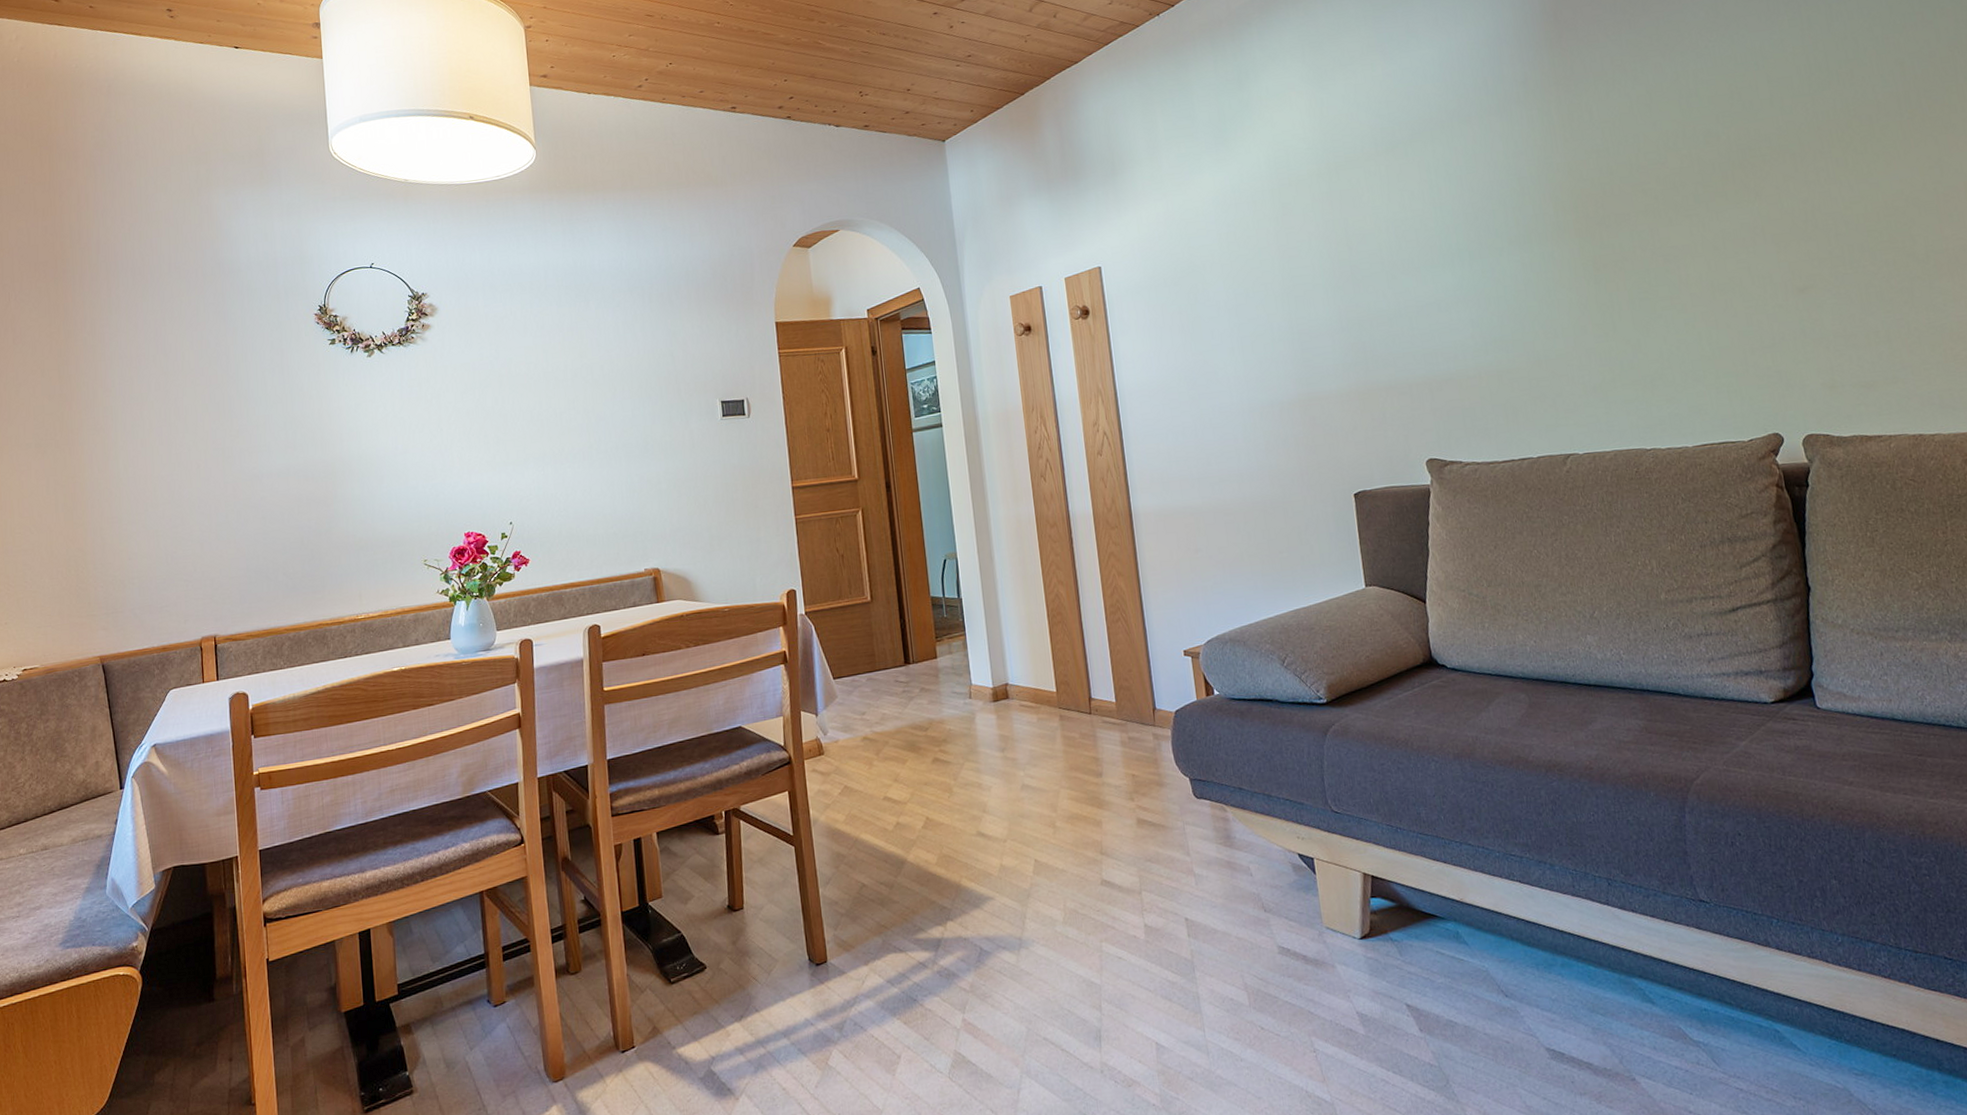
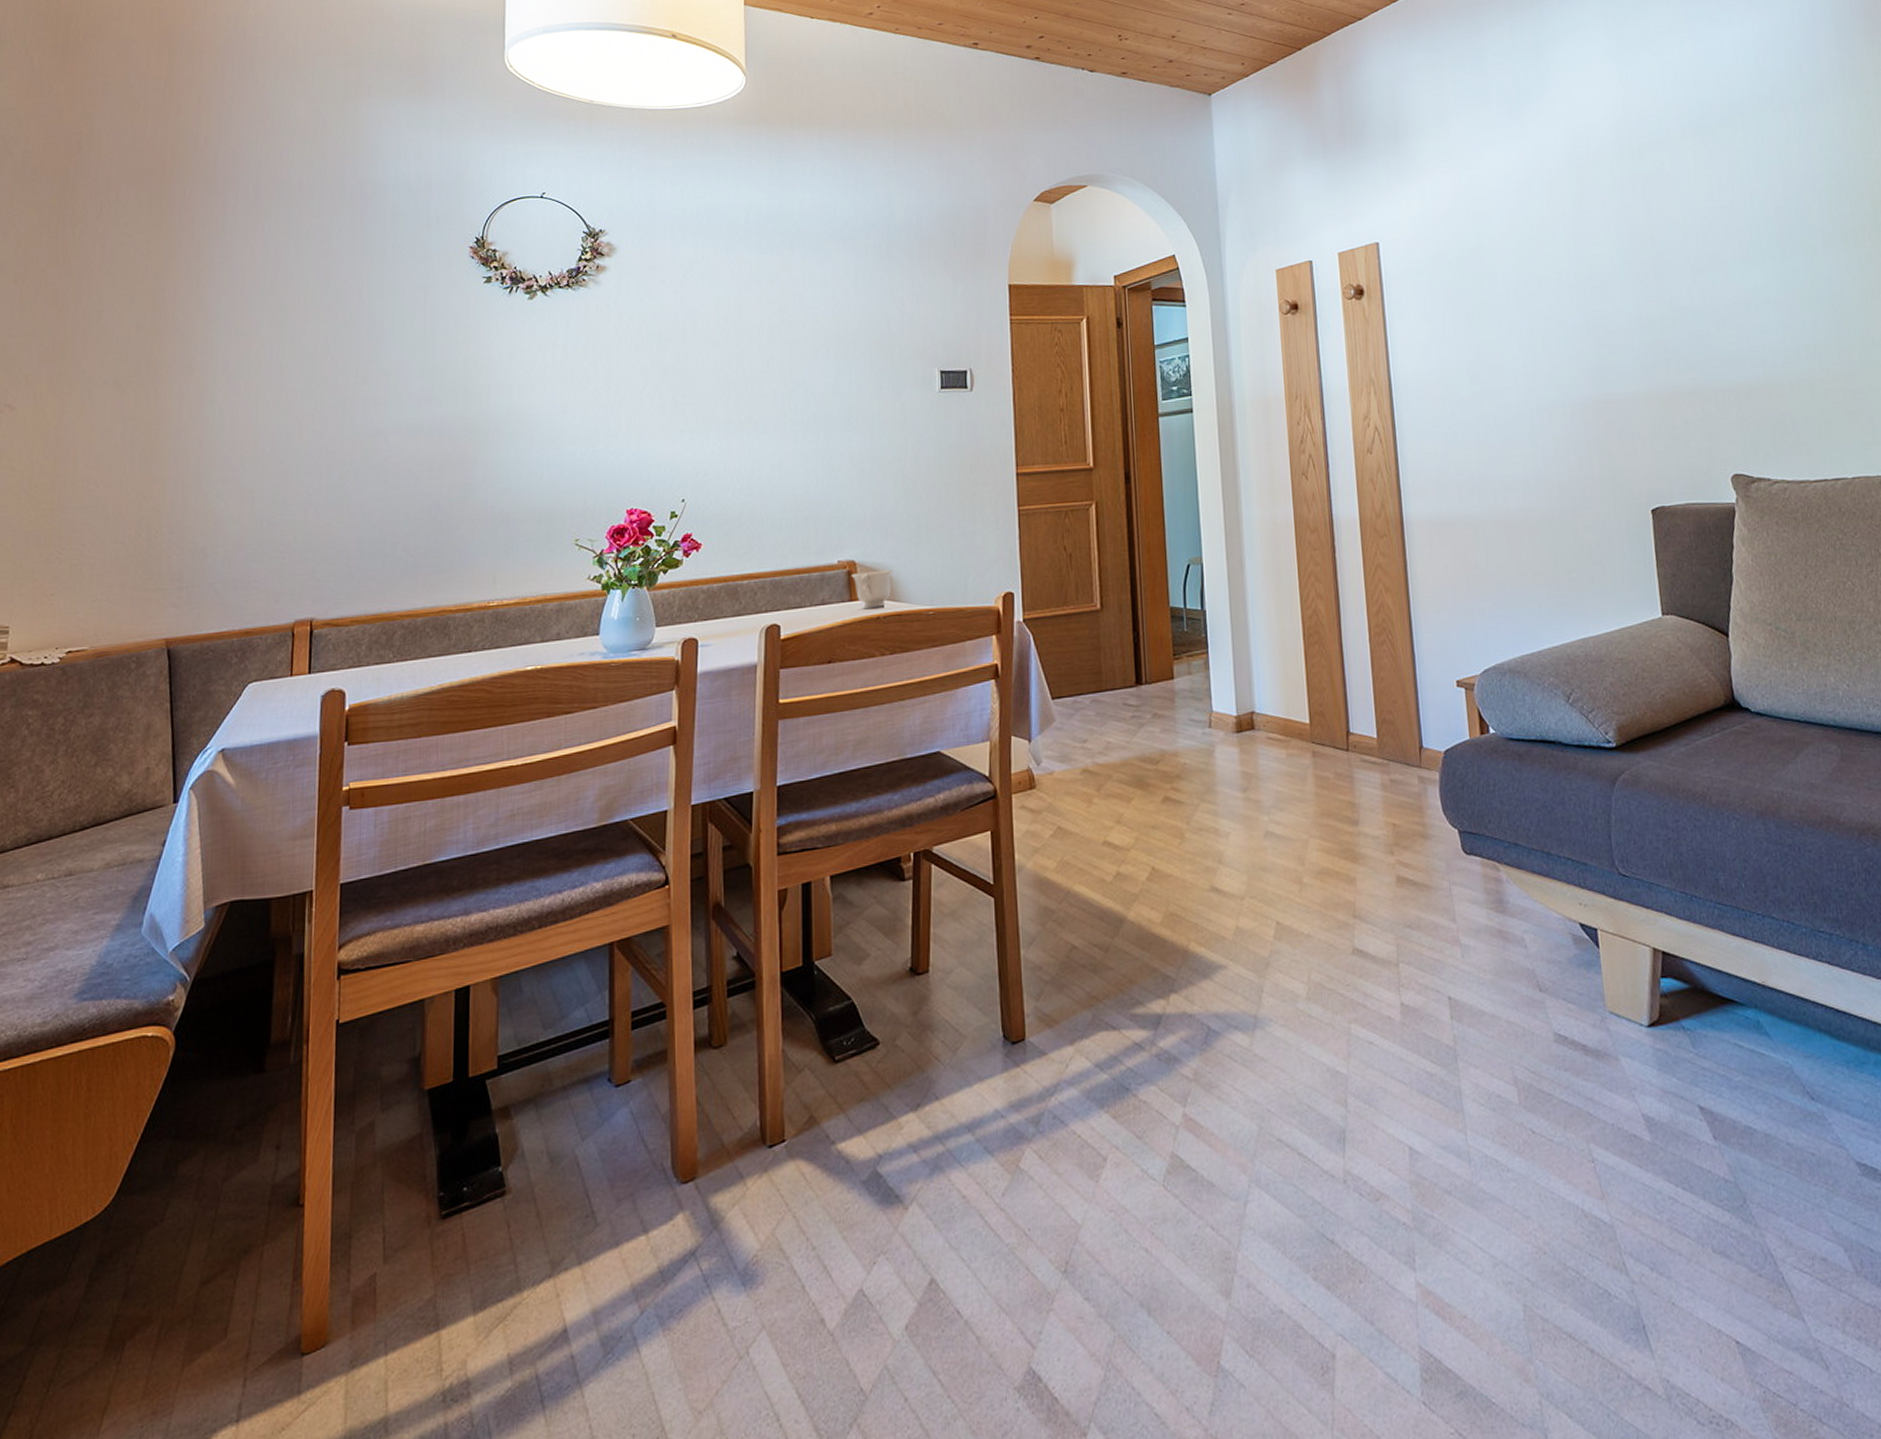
teacup: none [657,574,692,608] -> present [851,569,893,608]

